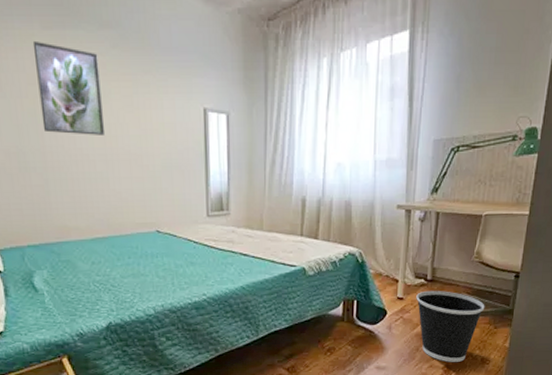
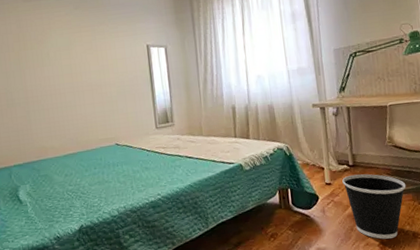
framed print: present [32,42,106,135] -> none [17,11,72,76]

